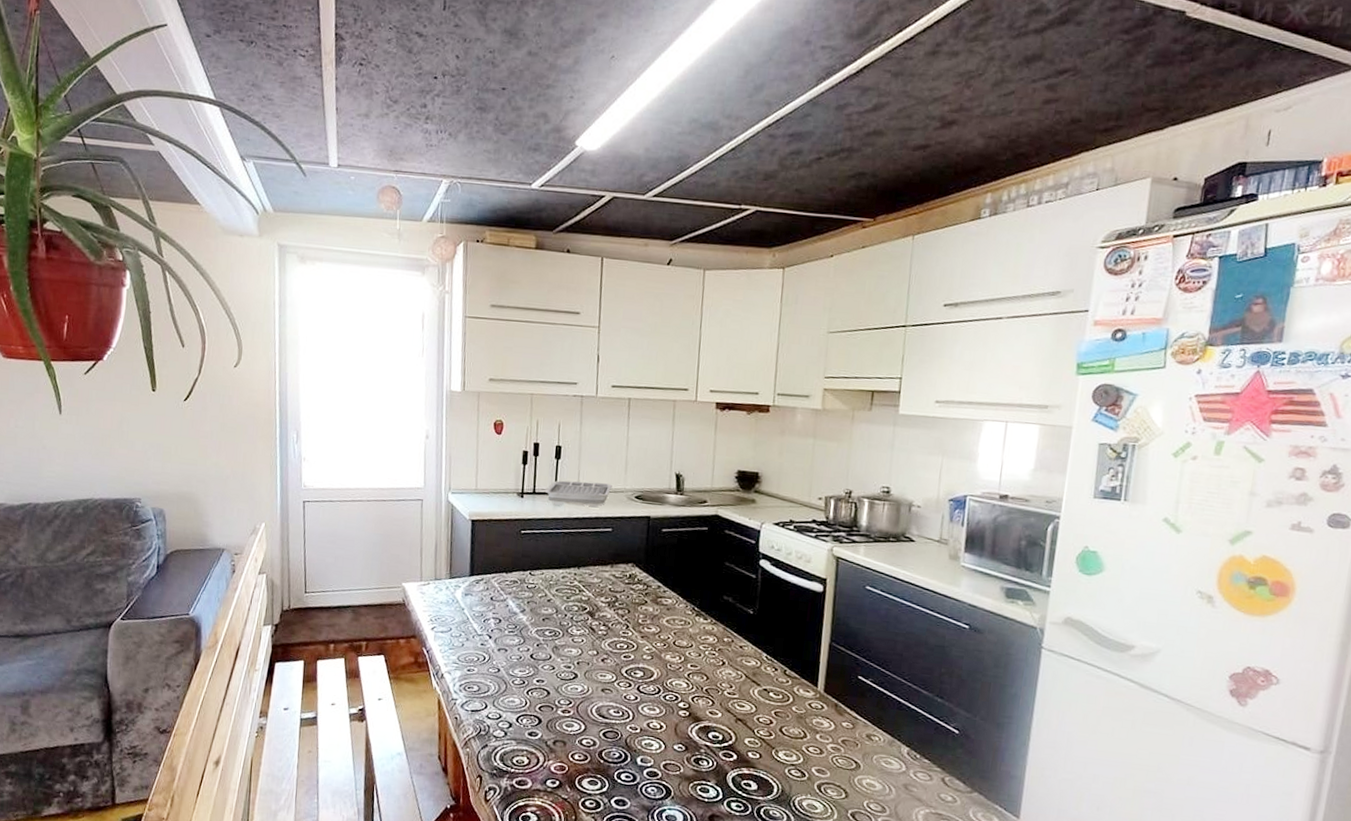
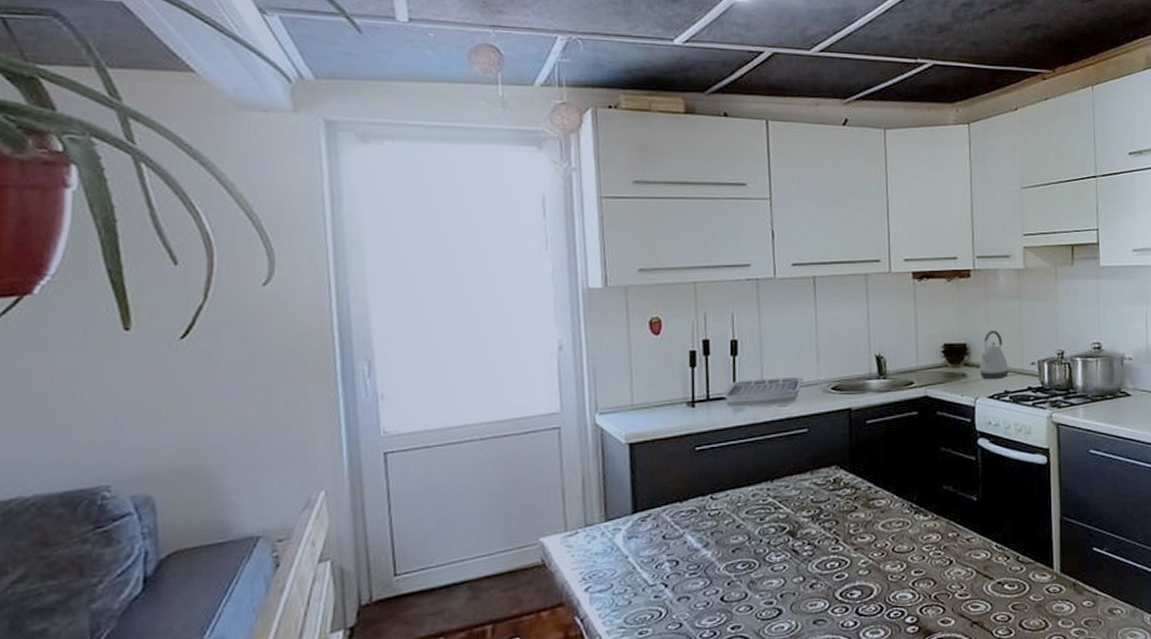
kettle: none [768,463,797,509] -> present [979,331,1009,380]

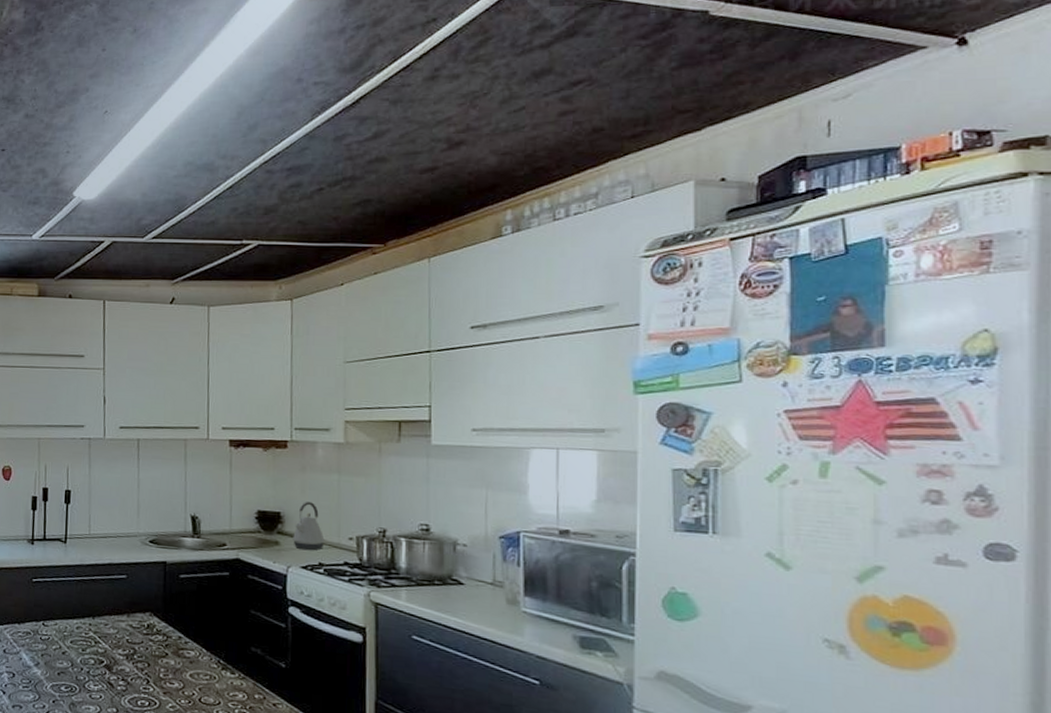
dish rack: present [721,377,803,412] -> none [55,525,125,555]

